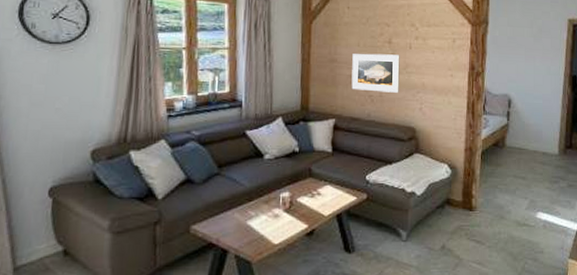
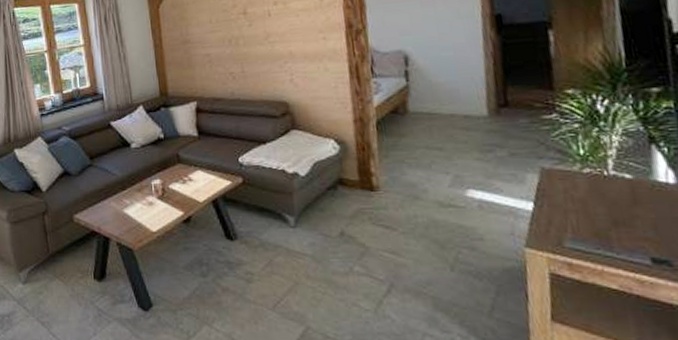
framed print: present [351,53,400,93] -> none [205,25,263,69]

